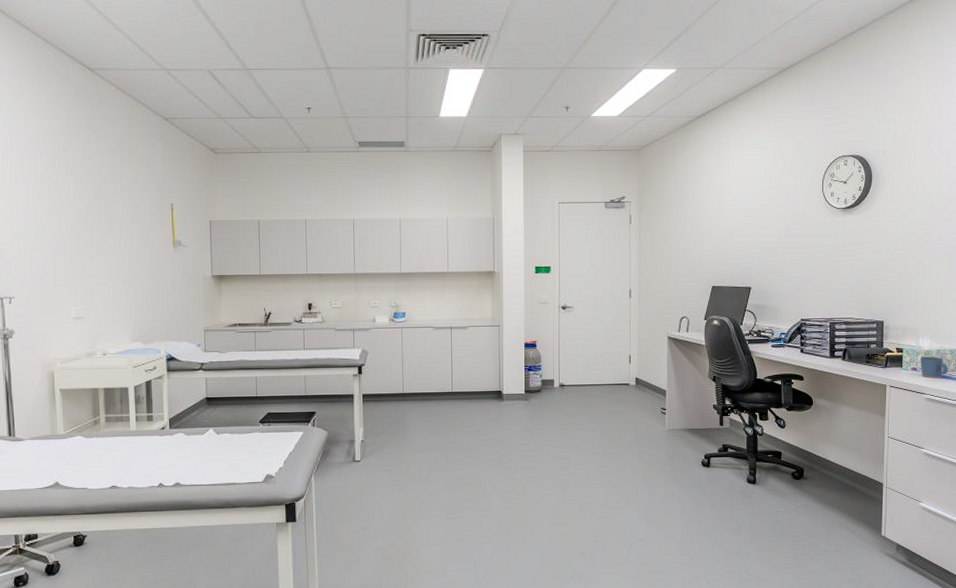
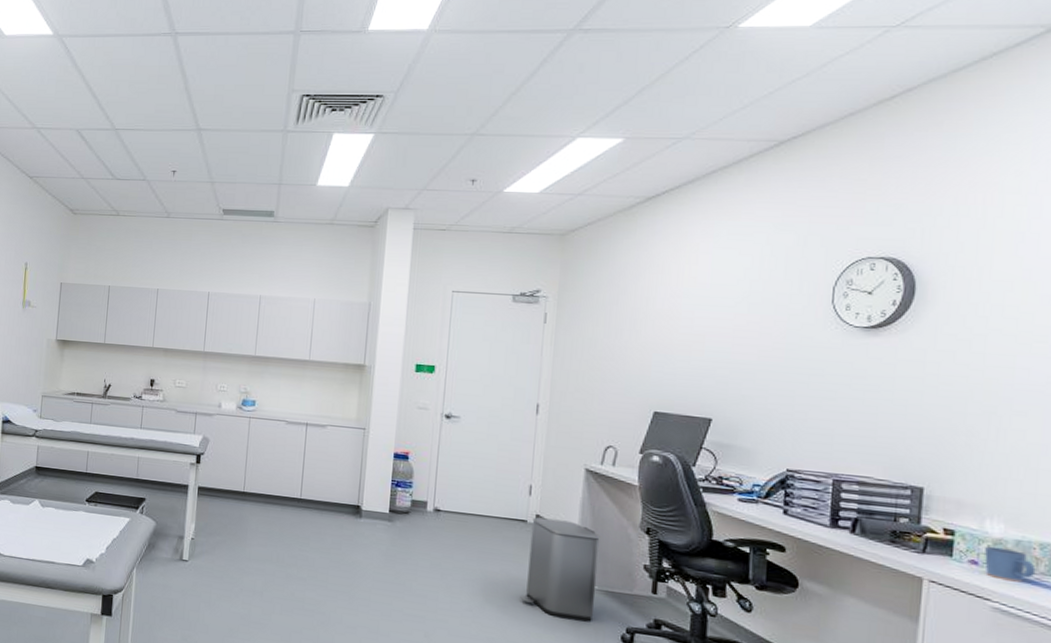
pedal bin: none [629,379,682,456] -> present [520,517,600,622]

